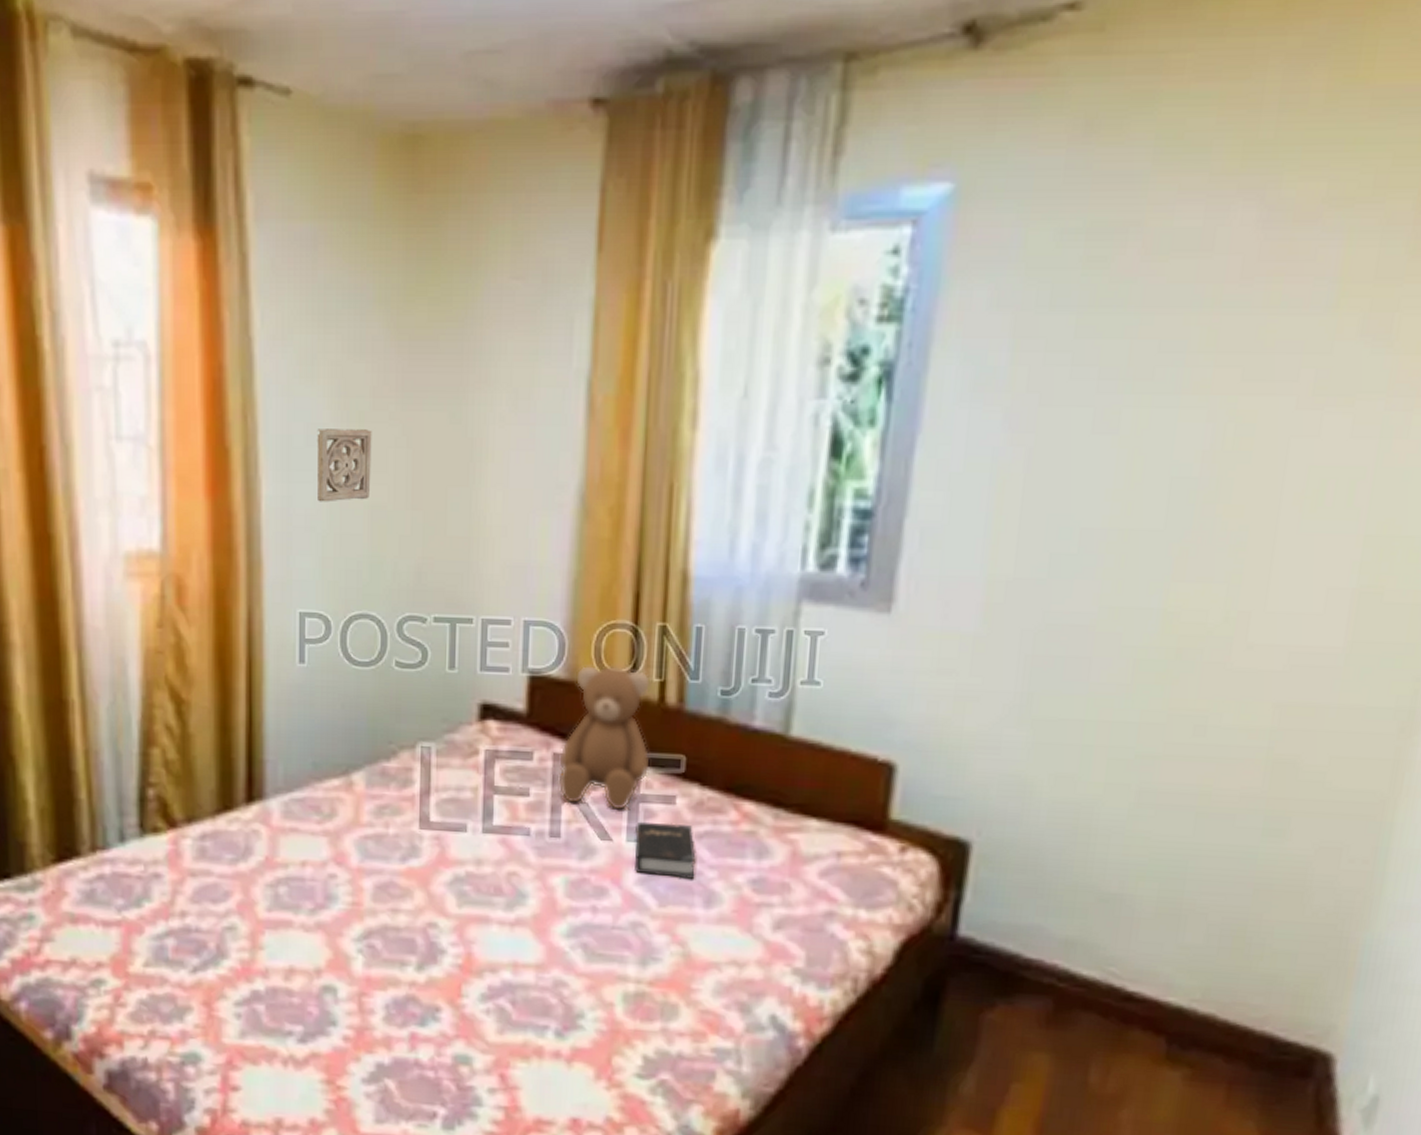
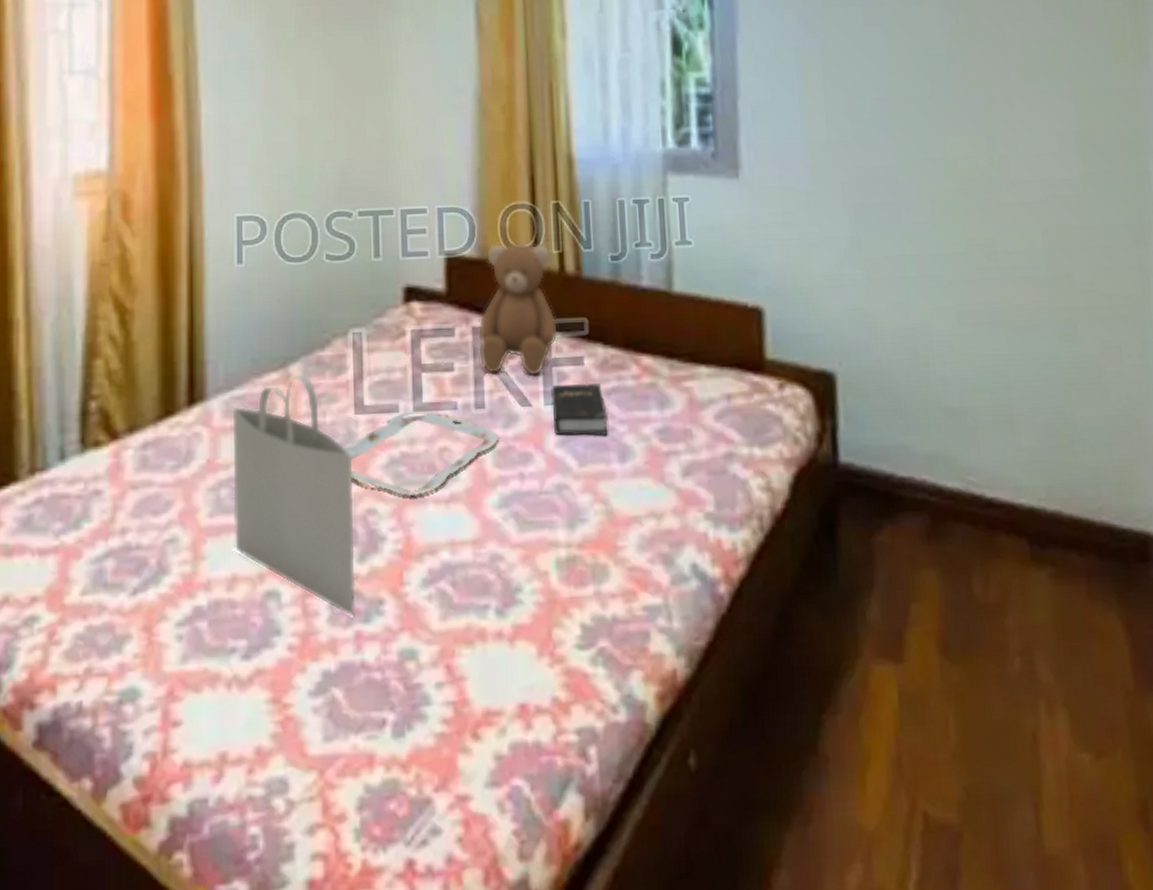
tote bag: none [291,782,417,1020] -> present [232,374,356,618]
wall ornament: present [317,429,372,502] -> none [250,53,299,117]
serving tray: none [405,832,572,915] -> present [343,410,498,496]

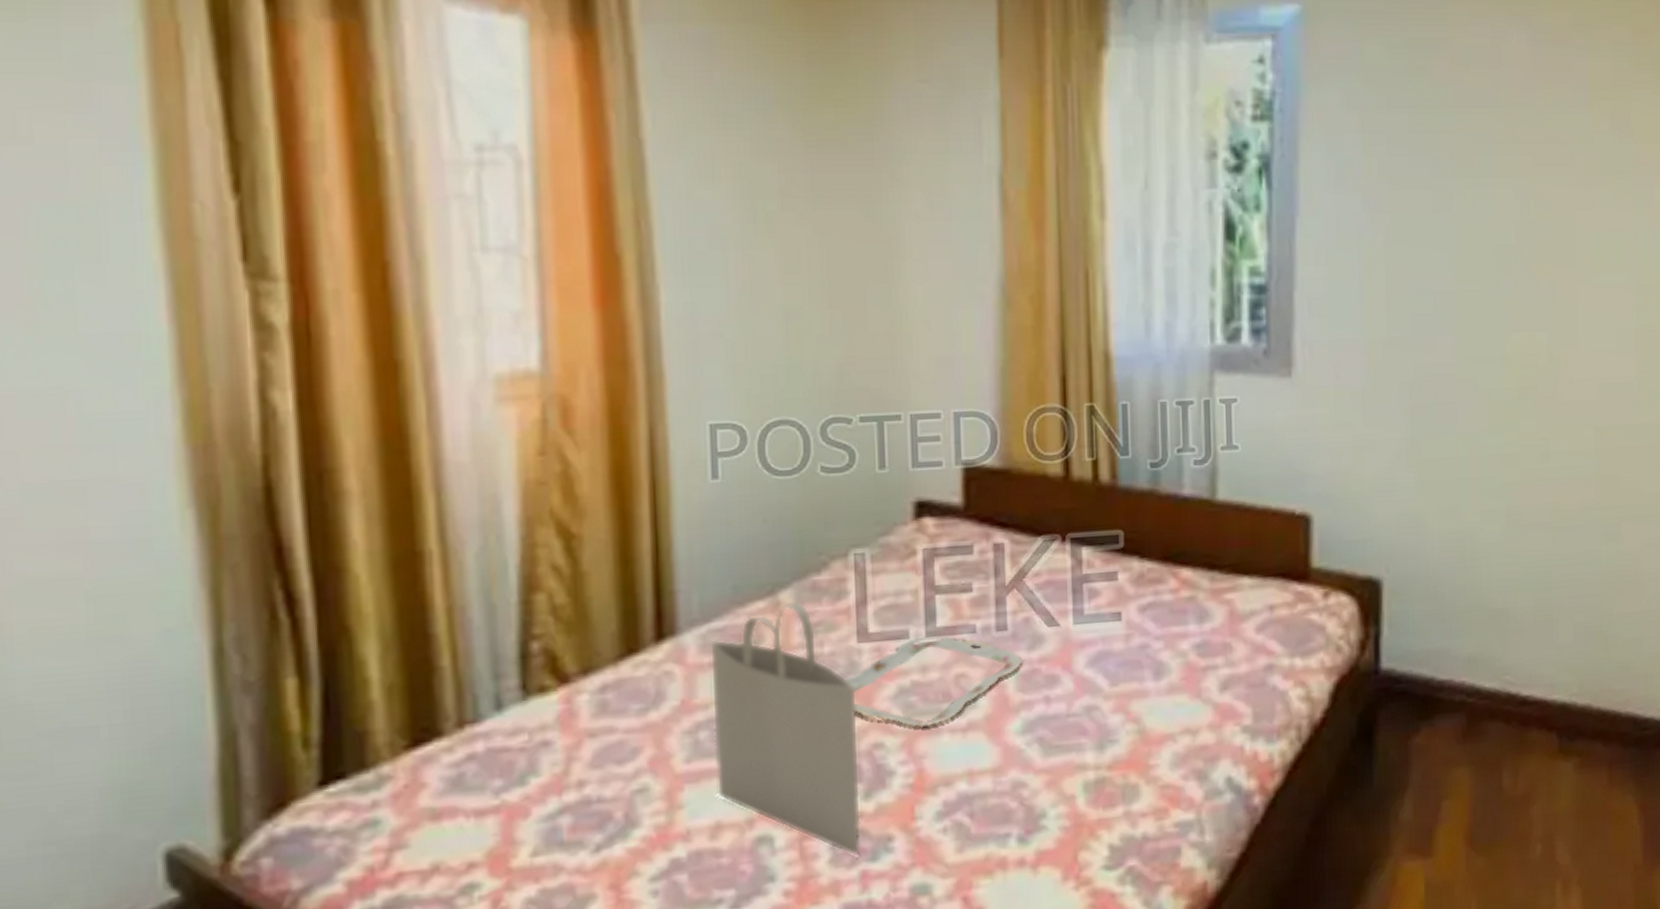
teddy bear: present [478,242,558,376] -> none [1000,449,1090,594]
hardback book: present [551,383,608,437] -> none [1081,599,1143,656]

